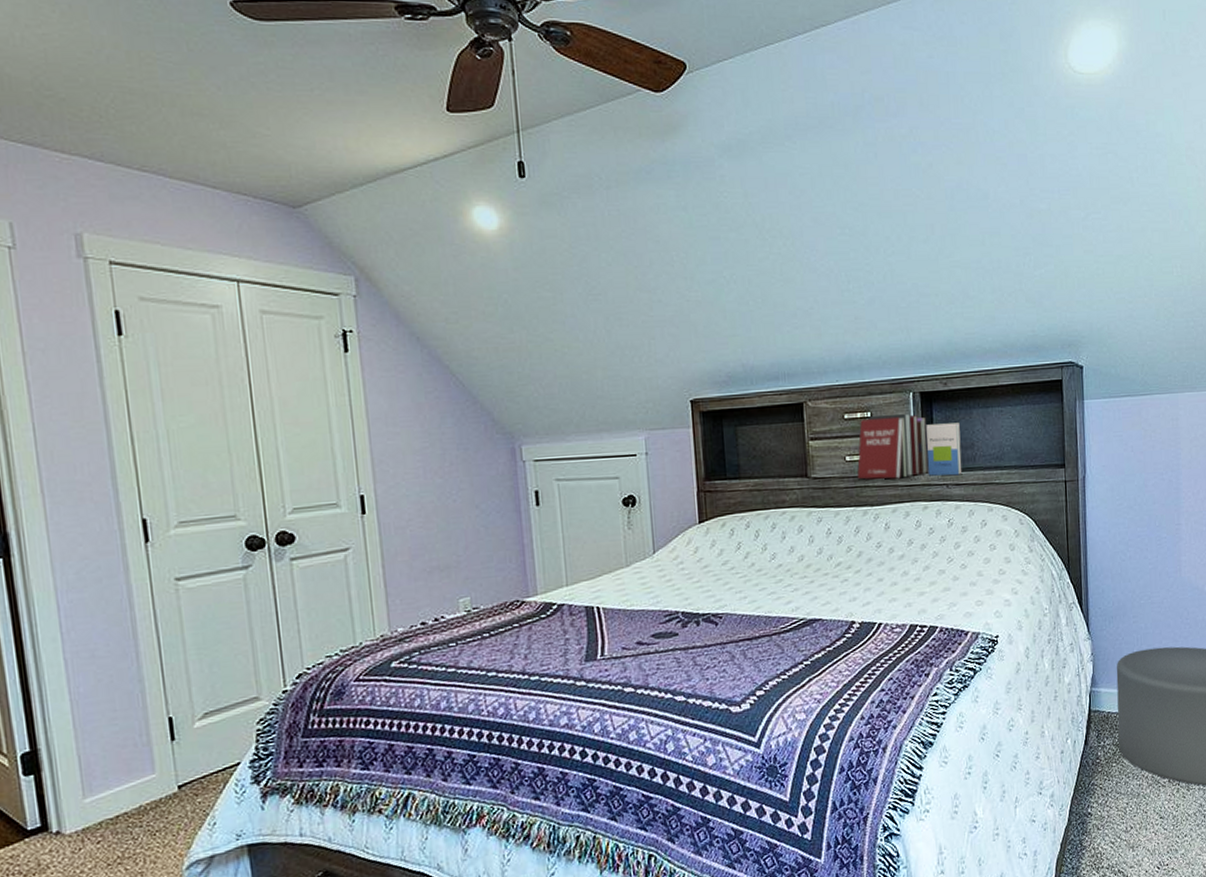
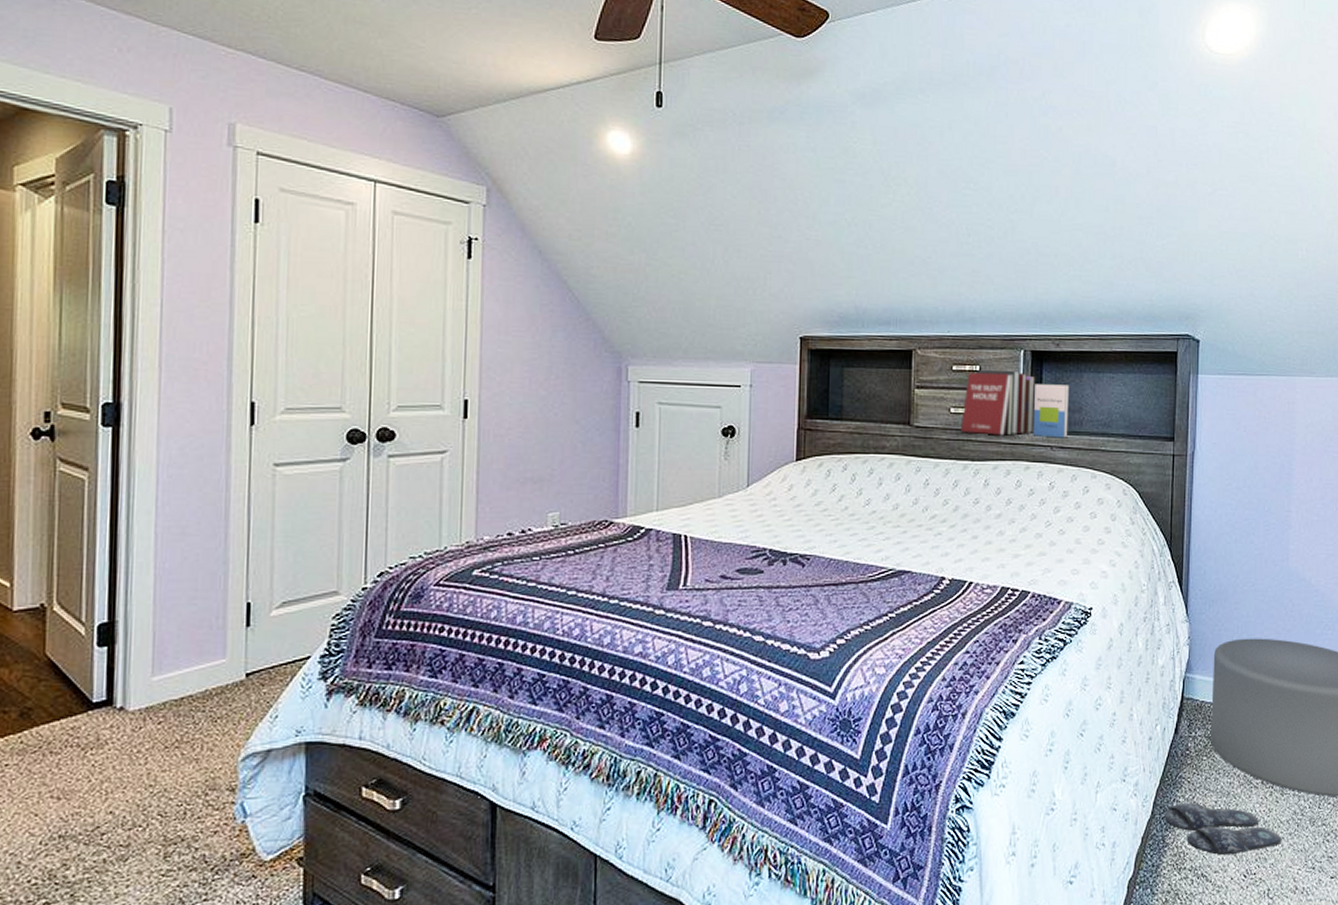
slippers: none [1080,806,1191,851] -> present [1164,802,1282,855]

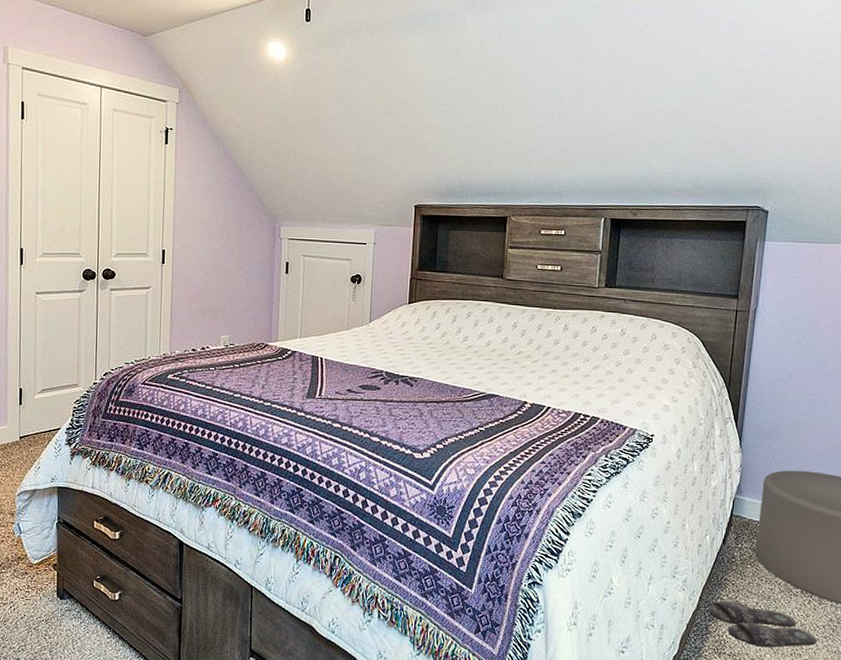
books: present [960,370,1035,436] -> none [545,234,613,289]
book: present [1033,384,1069,438] -> none [608,247,643,293]

